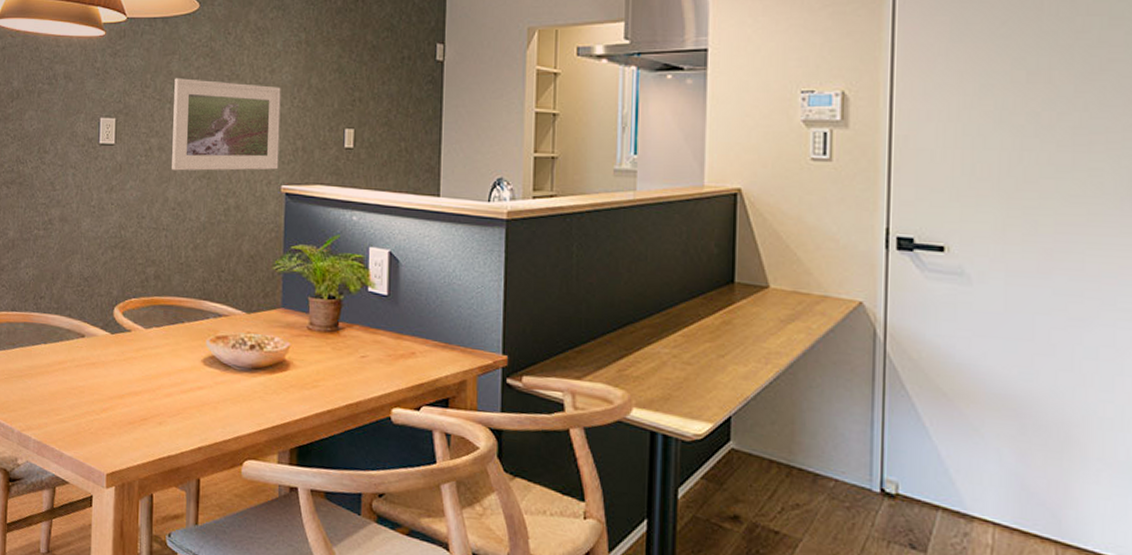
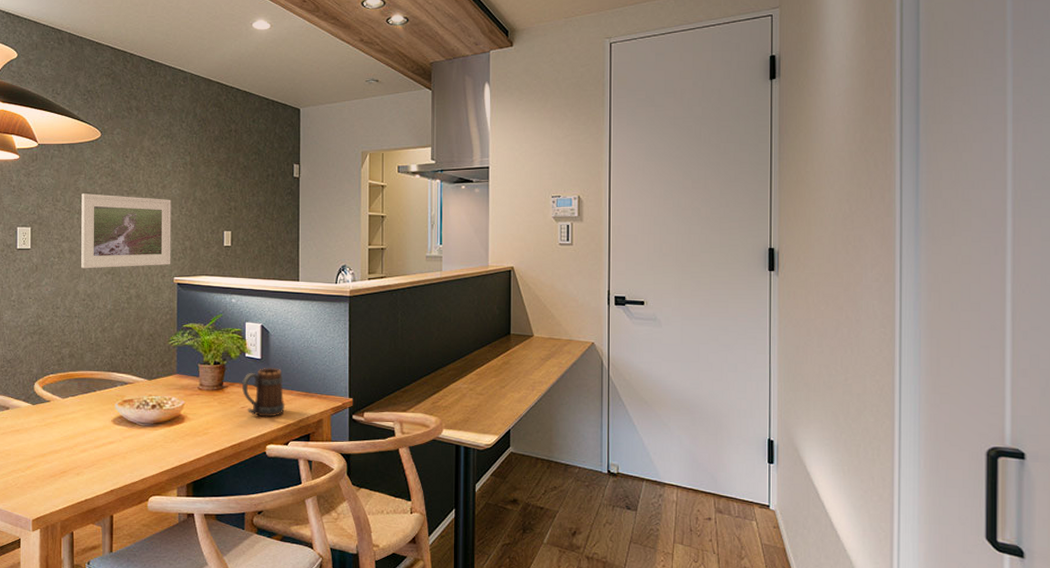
mug: none [363,307,418,372] -> present [242,368,286,417]

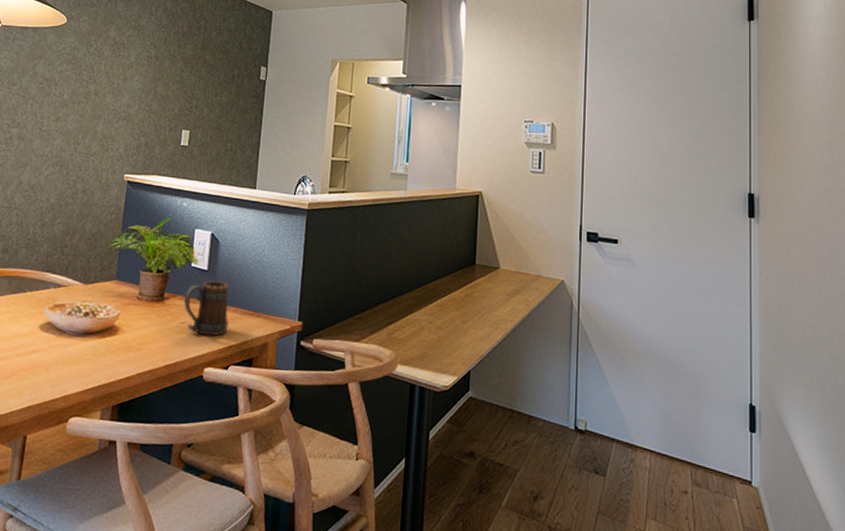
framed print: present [81,193,171,269] -> none [28,79,131,161]

